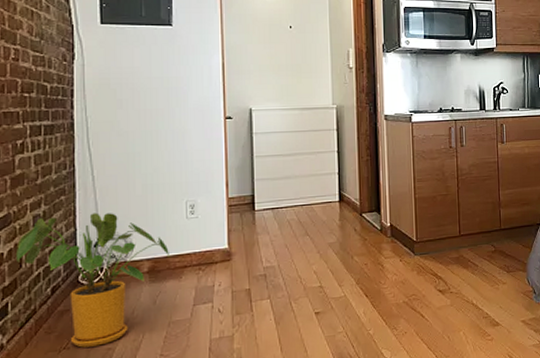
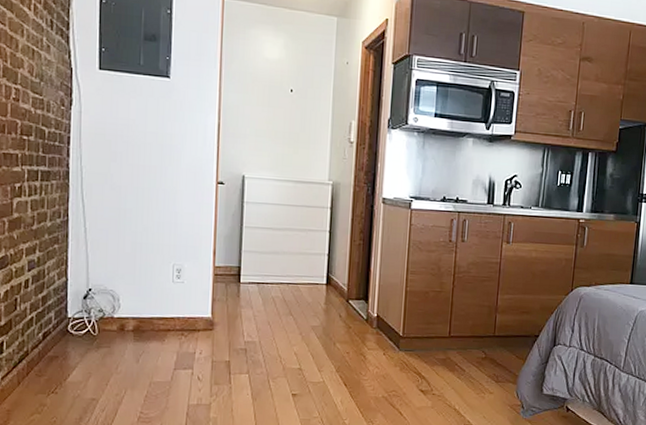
house plant: present [15,212,169,348] -> none [11,263,154,395]

